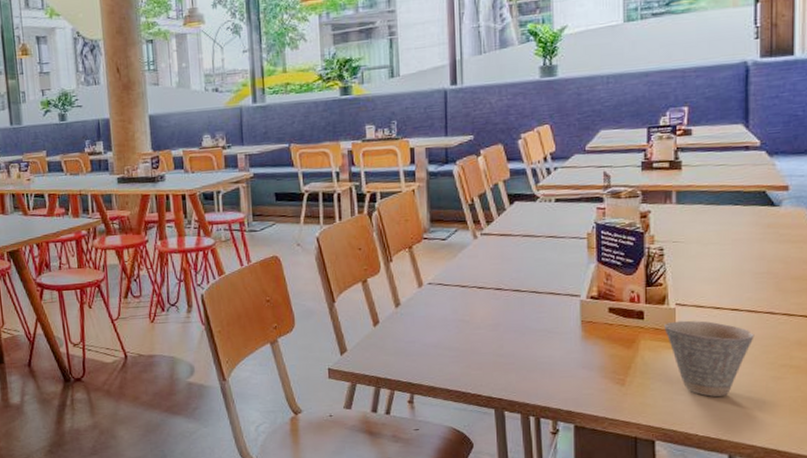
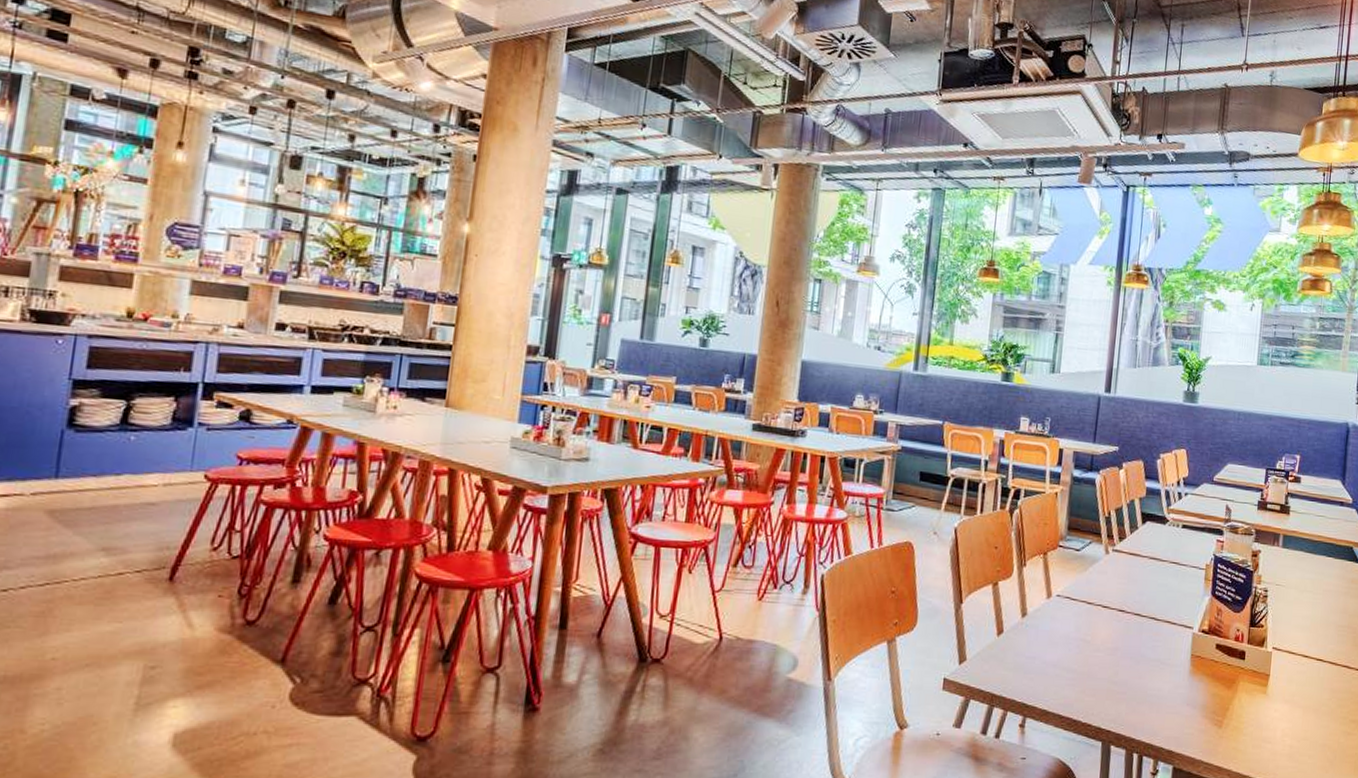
cup: present [664,320,754,397] -> none [1261,665,1333,747]

